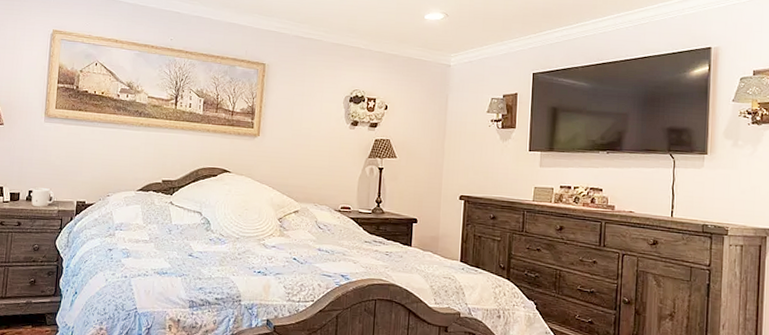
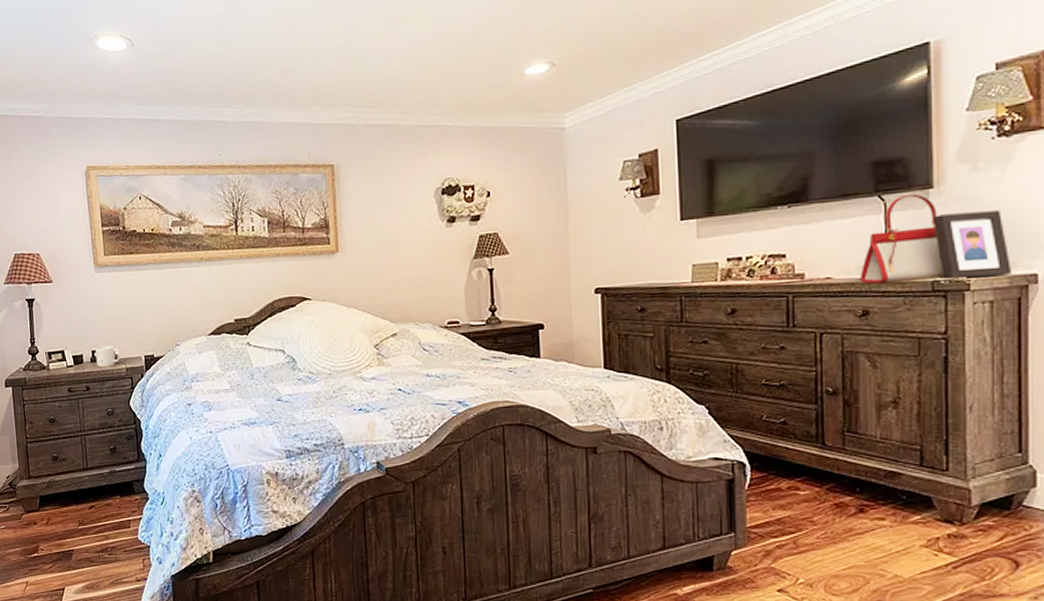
handbag: none [653,156,711,223] -> present [860,193,944,285]
picture frame: none [706,175,757,228] -> present [933,210,1013,280]

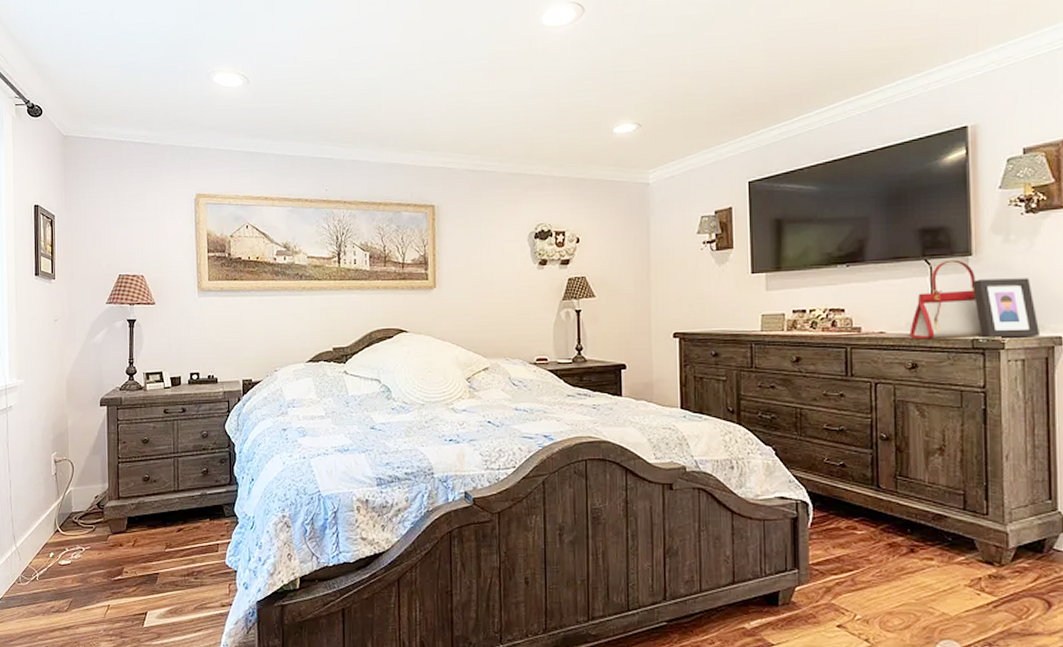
mug: present [95,345,121,368] -> none [194,369,219,391]

